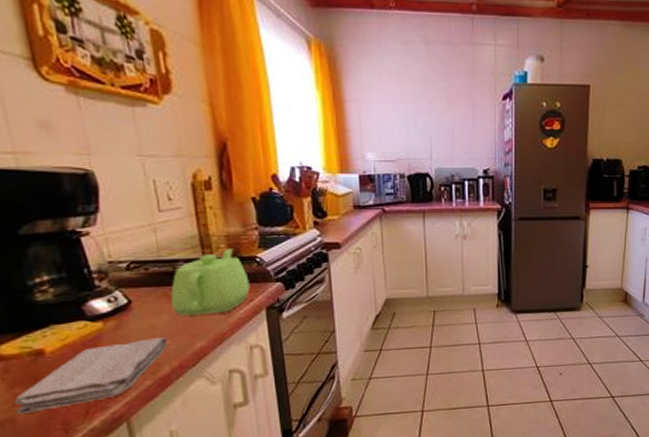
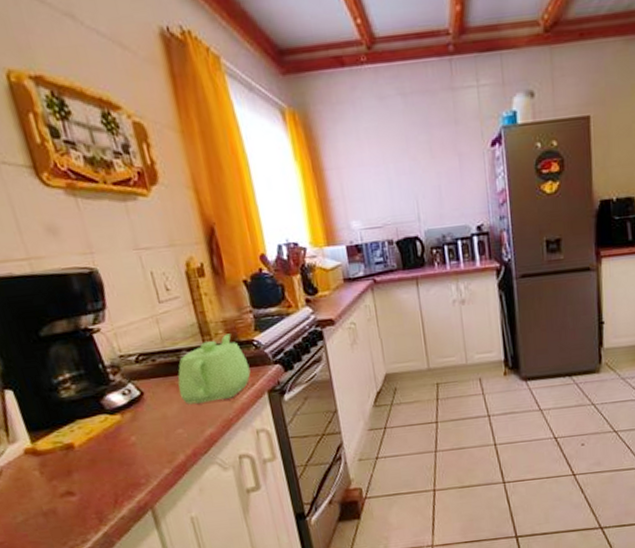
washcloth: present [14,338,168,415] -> none [53,427,180,506]

